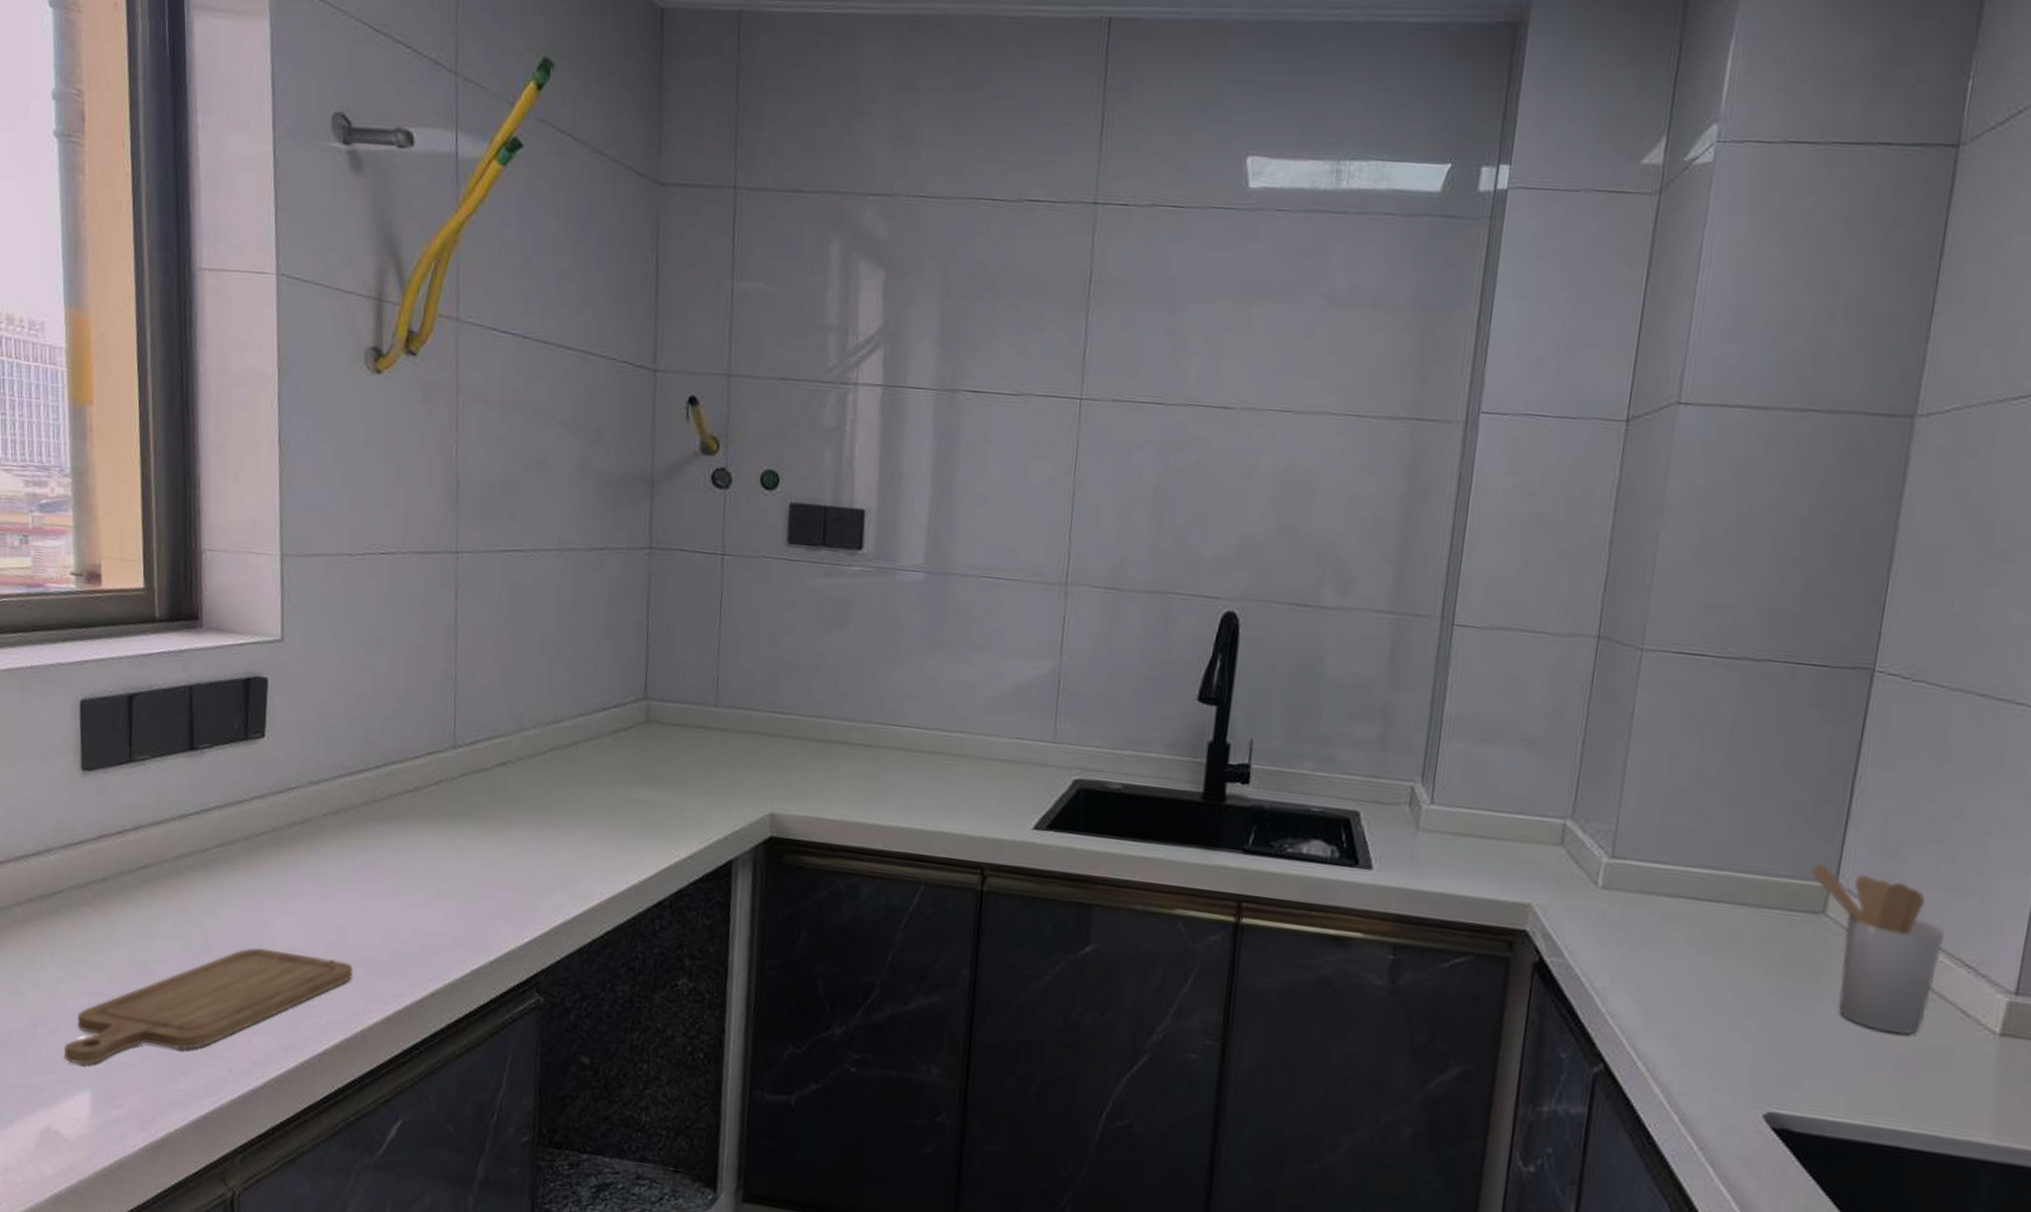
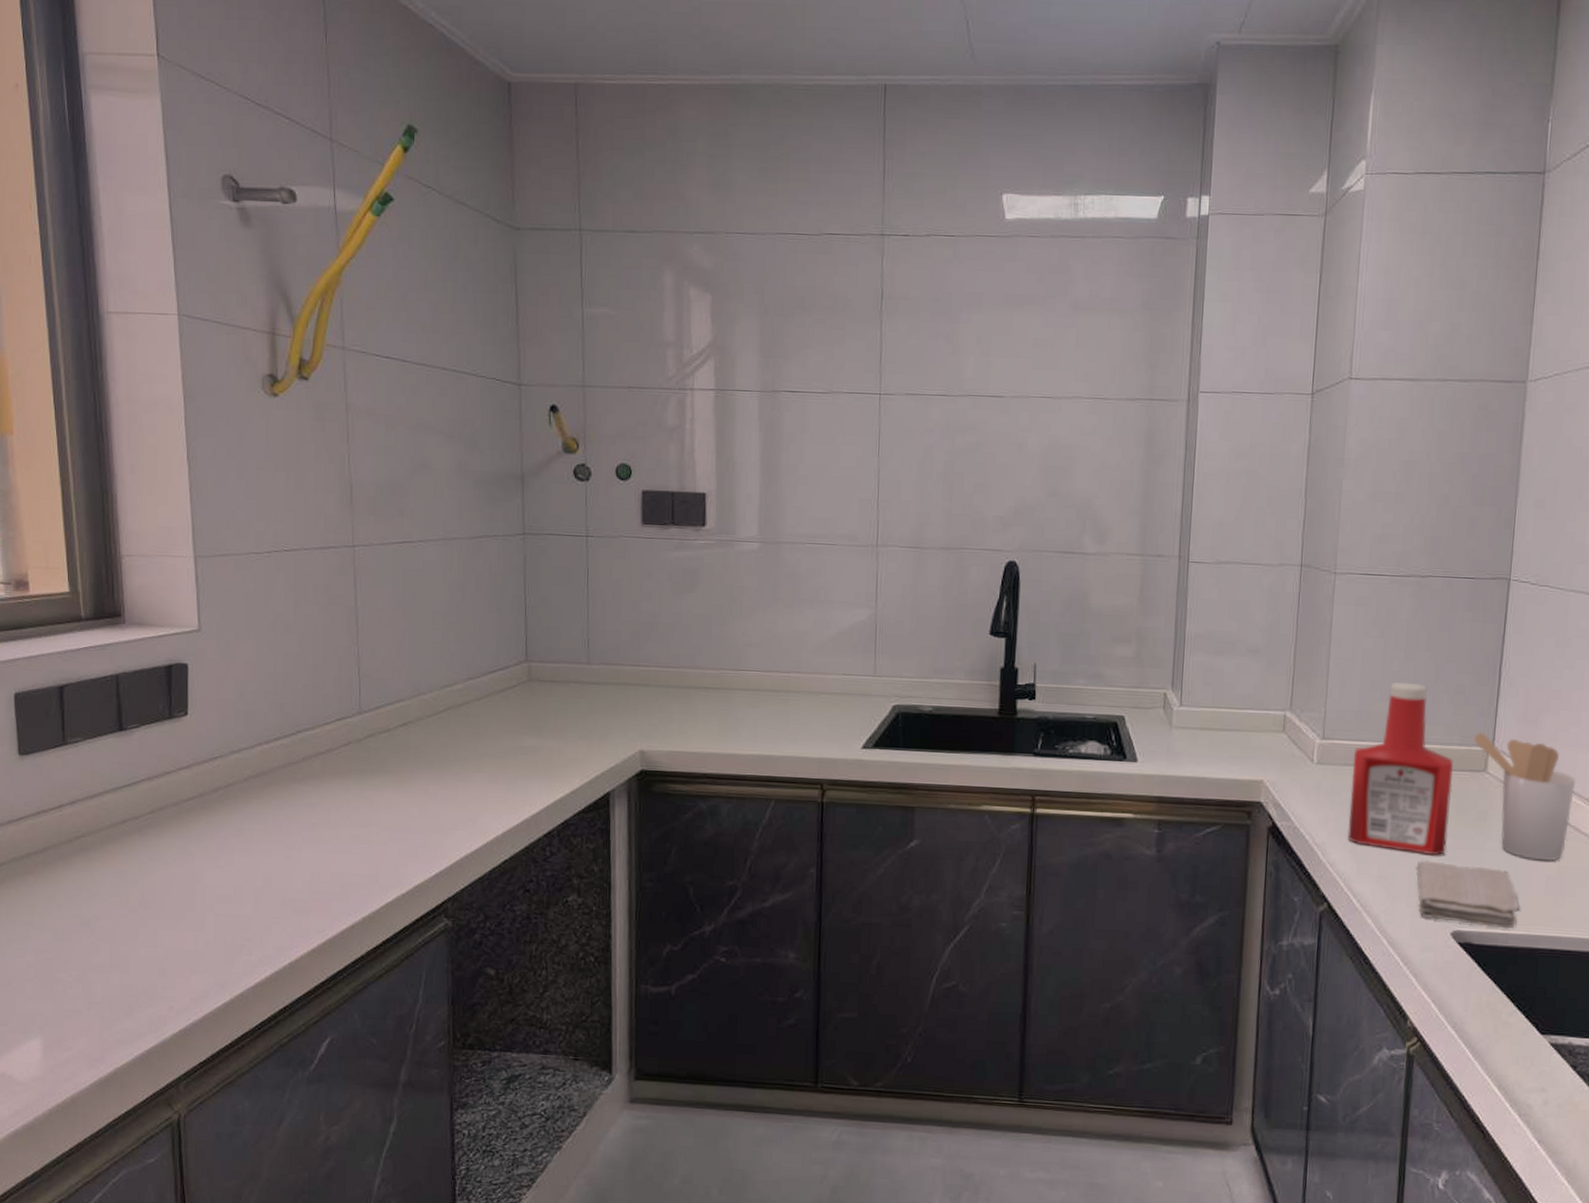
chopping board: present [64,948,353,1065] -> none [14,899,279,1016]
ketchup bottle: none [1635,792,1782,1016] -> present [1347,682,1454,856]
washcloth: none [1722,1020,1859,1116] -> present [1415,860,1521,929]

